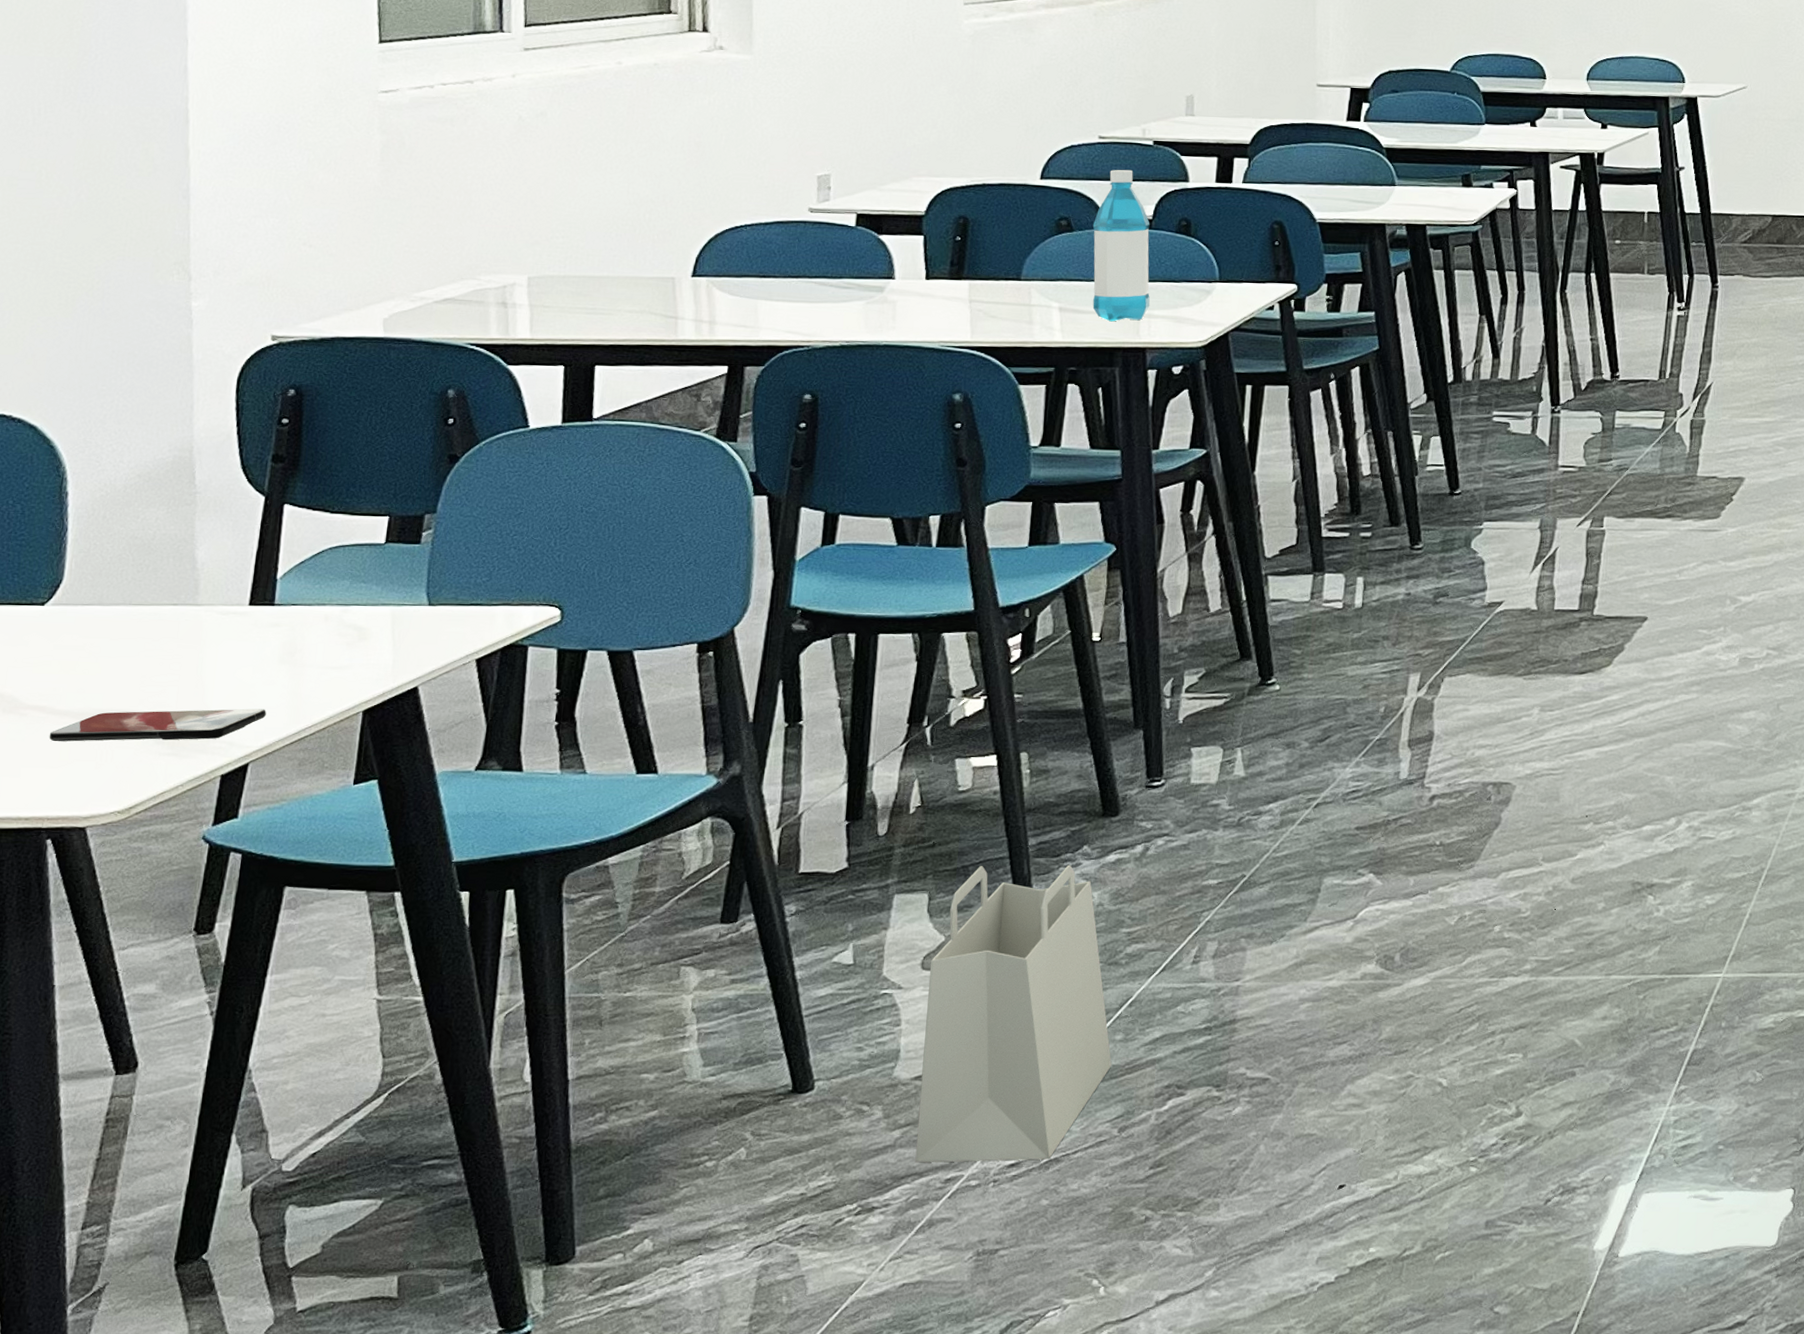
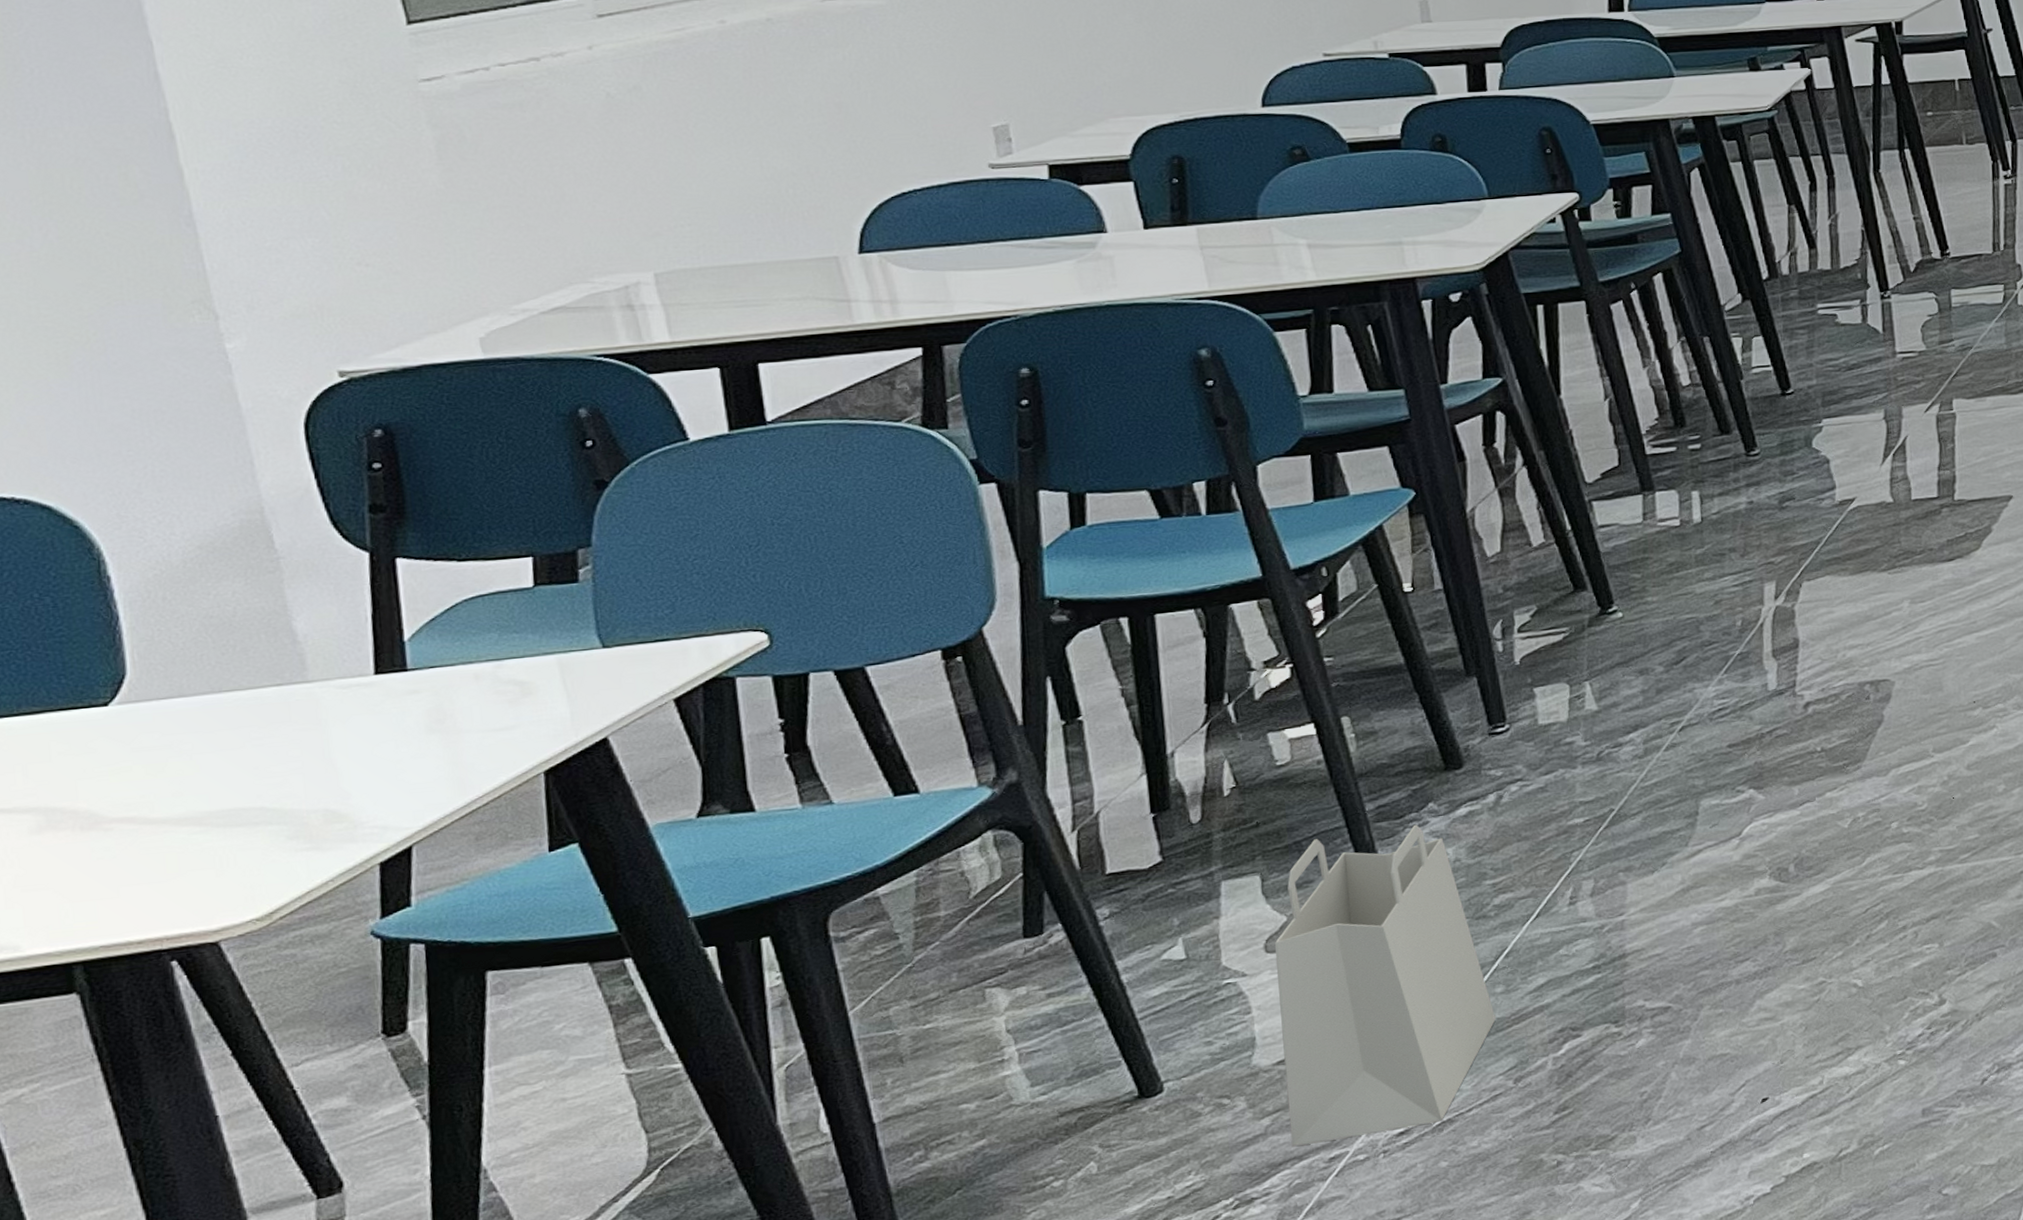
smartphone: present [49,708,267,742] -> none [147,785,423,855]
water bottle: present [1092,169,1150,322] -> none [1332,87,1413,254]

